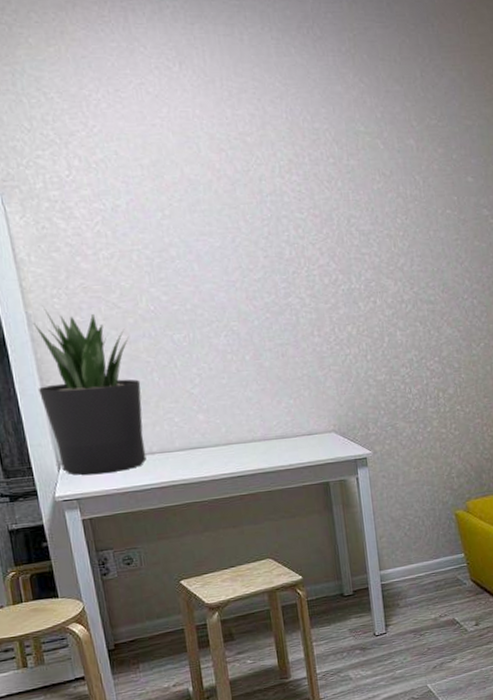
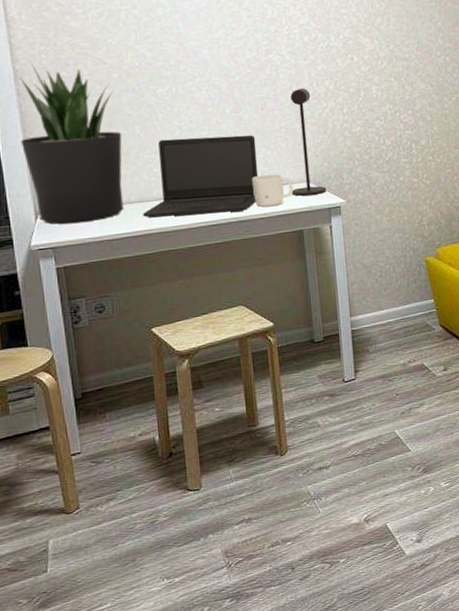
laptop: none [165,383,282,469] -> present [142,134,259,218]
mug: none [274,424,318,458] -> present [251,174,294,207]
desk lamp: none [312,333,352,447] -> present [290,88,327,196]

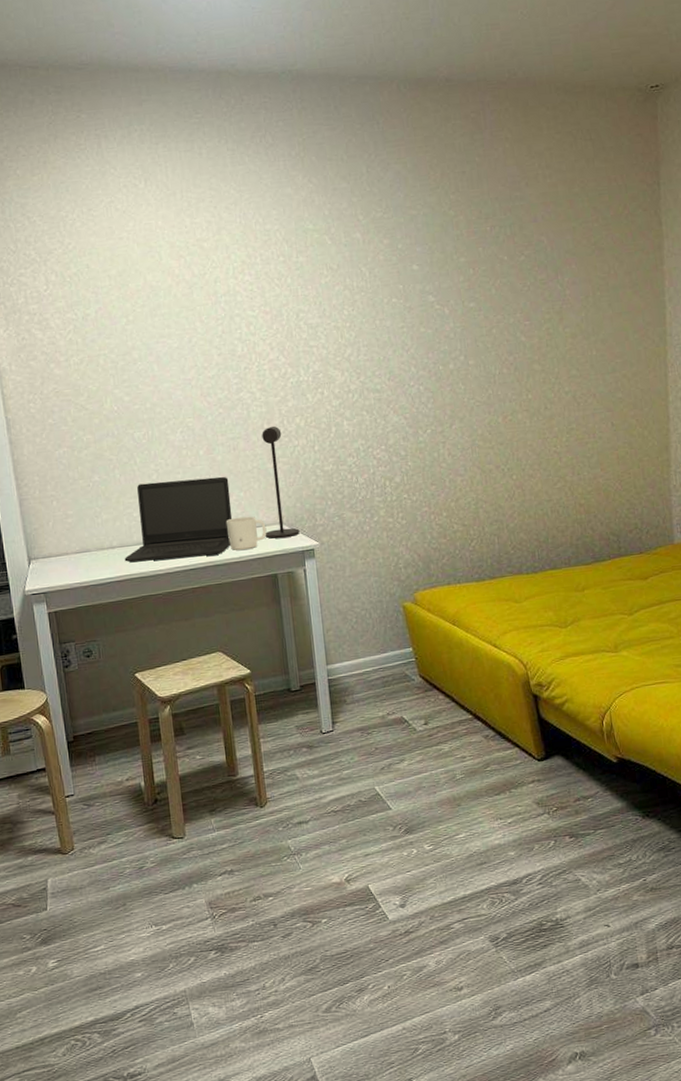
planter: present [19,61,124,224] -> none [11,410,107,570]

